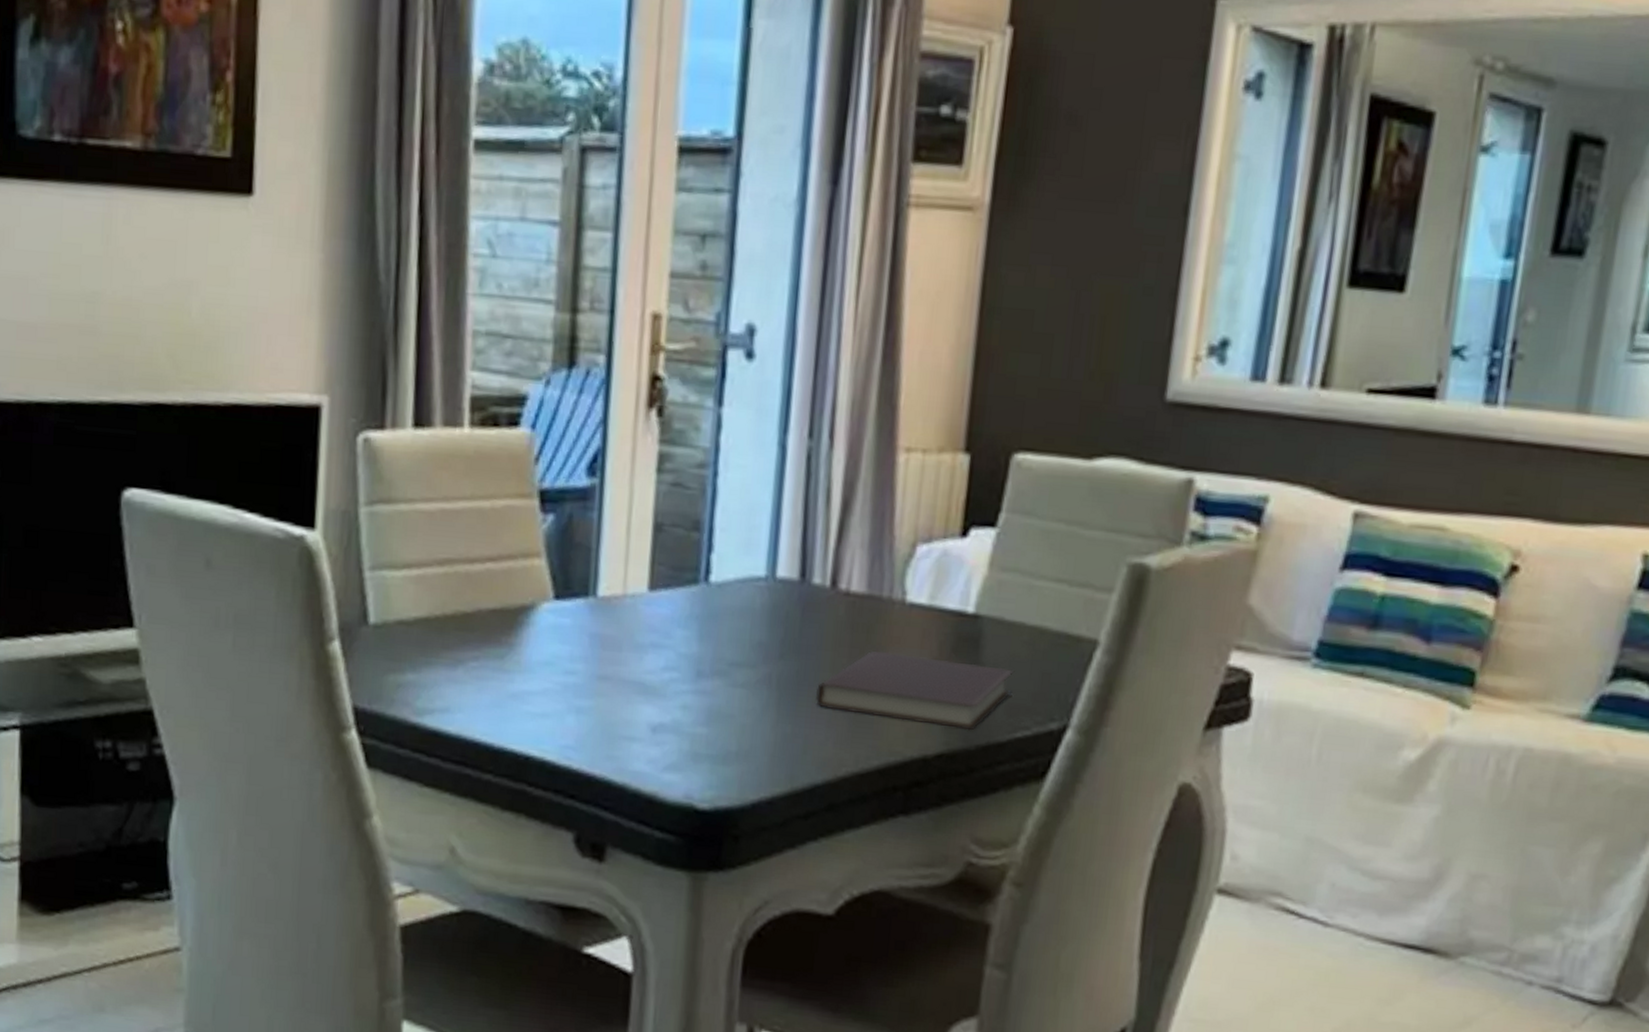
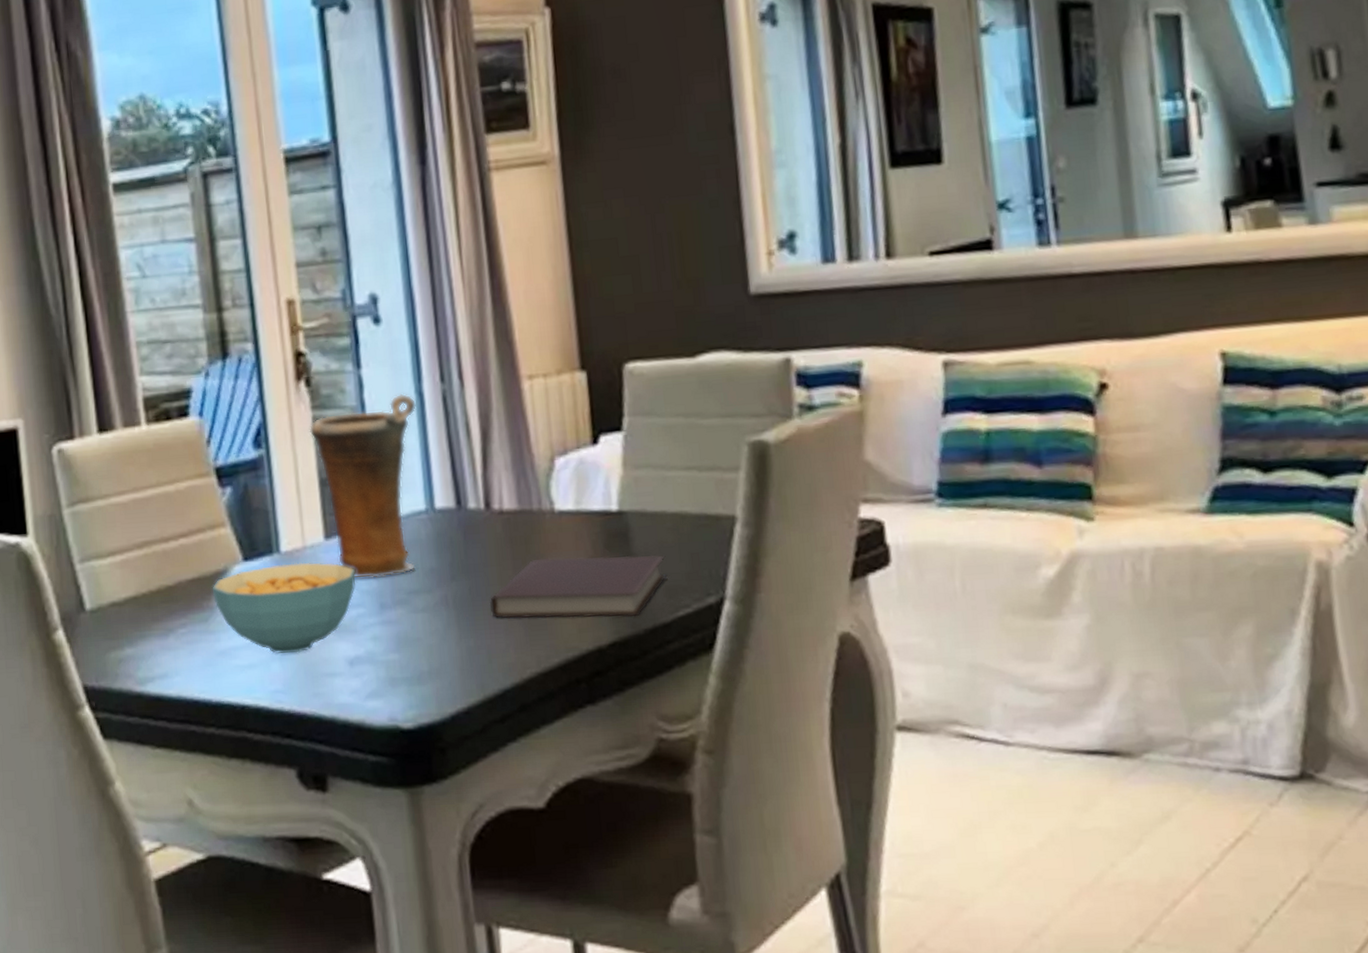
cereal bowl: none [514,609,676,710] -> present [212,562,356,654]
vase: none [652,442,778,644] -> present [309,393,417,580]

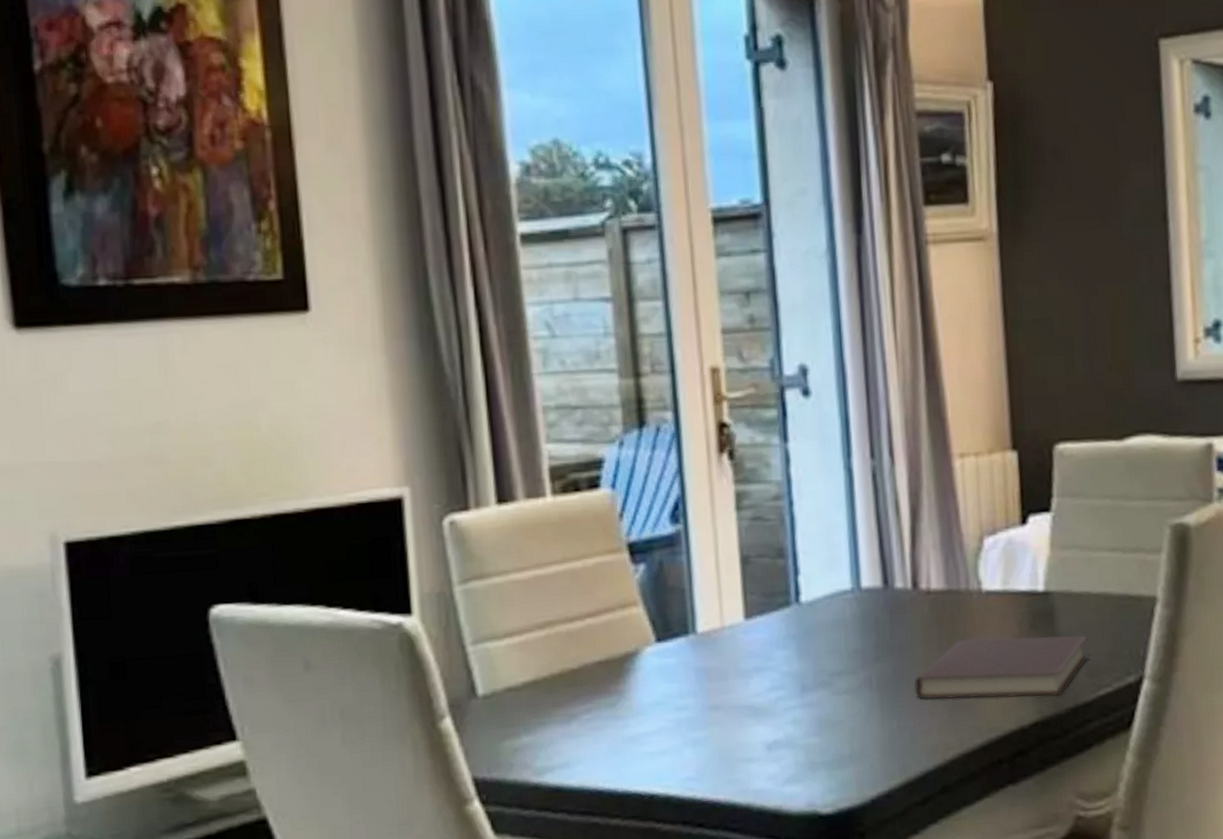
cereal bowl: present [212,562,356,654] -> none [621,643,776,740]
vase: present [309,393,417,580] -> none [731,469,846,661]

